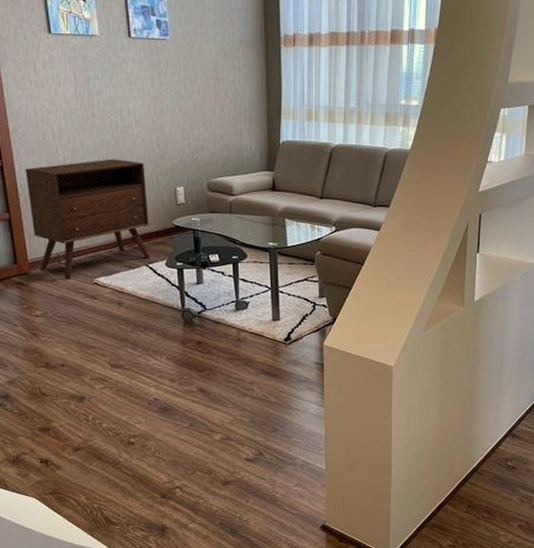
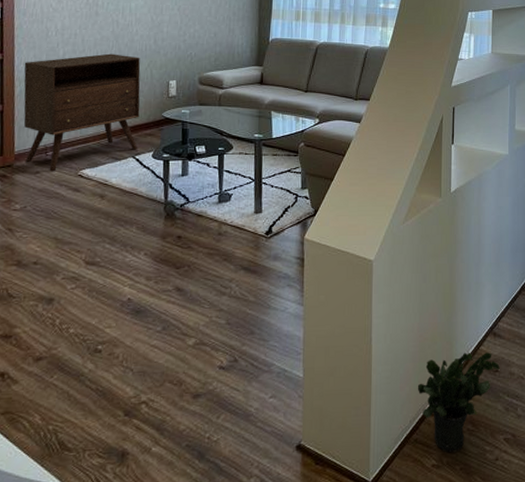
potted plant: none [435,451,517,536] -> present [417,352,500,453]

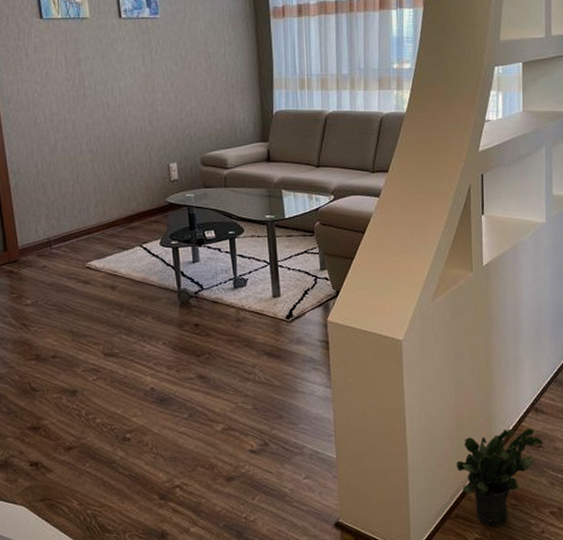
cabinet: present [23,53,141,172] -> none [16,138,145,265]

